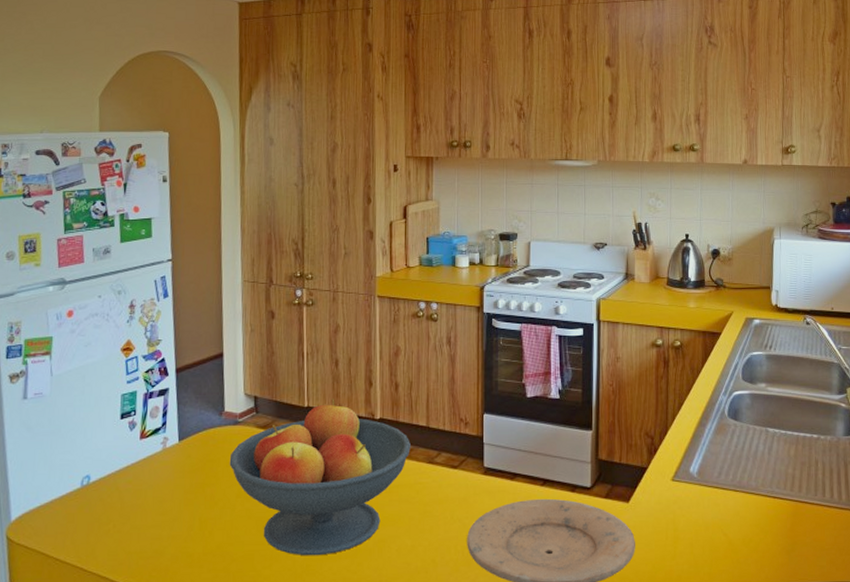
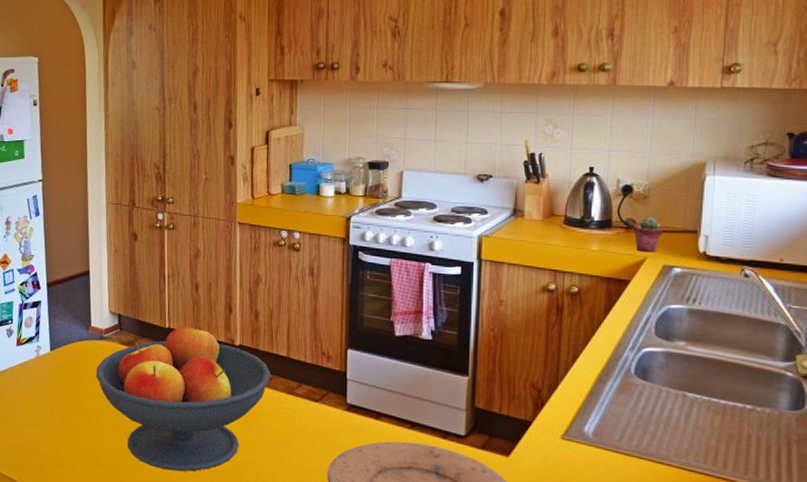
potted succulent: none [721,276,744,307] -> present [633,217,663,252]

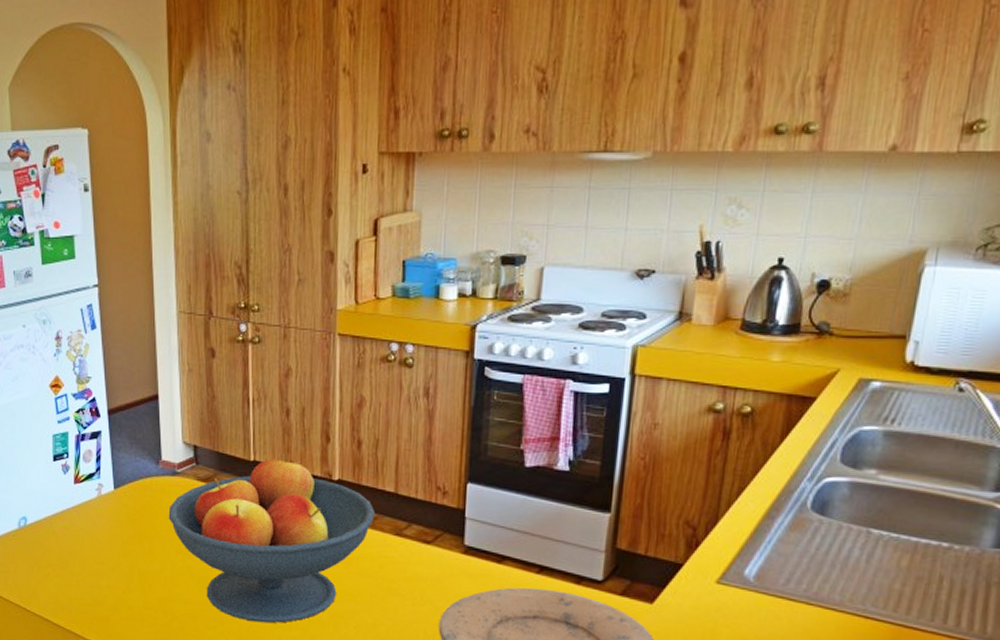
potted succulent: present [633,217,663,252] -> none [825,319,863,363]

